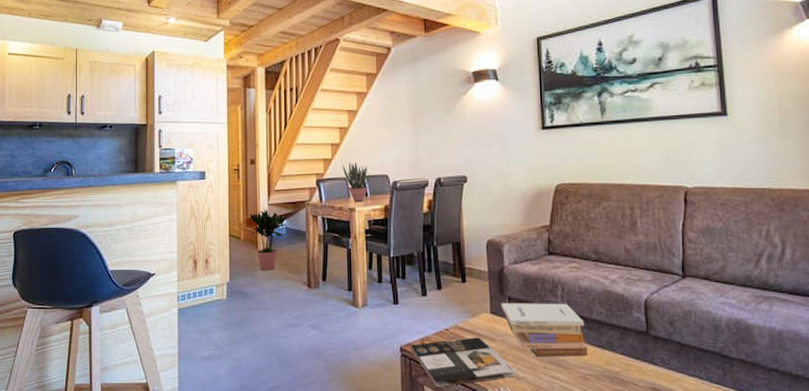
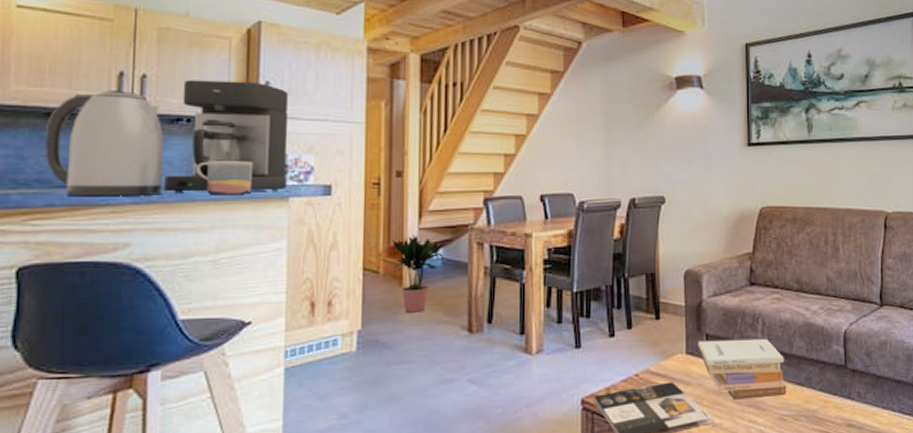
kettle: none [27,108,97,183] -> present [45,90,164,197]
coffee maker: none [97,96,175,179] -> present [163,80,289,192]
mug: none [116,155,153,180] -> present [195,161,254,195]
potted plant: present [342,161,370,202] -> none [517,177,551,226]

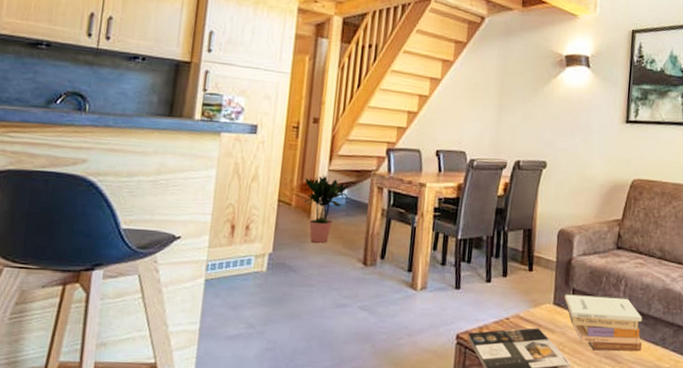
kettle: present [45,90,164,197] -> none [25,27,122,121]
coffee maker: present [163,80,289,192] -> none [118,24,228,126]
mug: present [195,161,254,195] -> none [145,95,194,127]

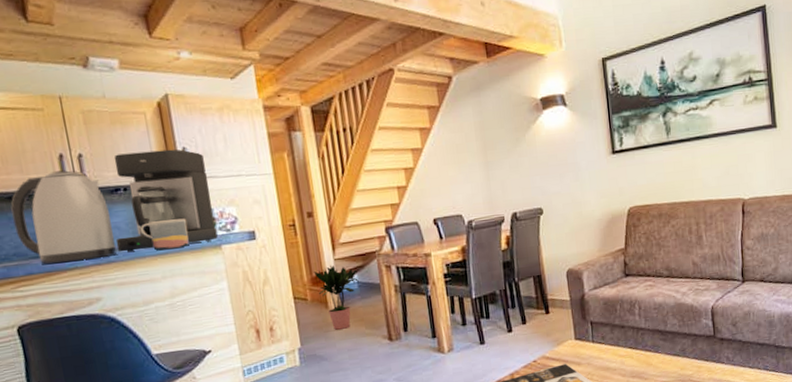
kettle: none [25,27,122,121] -> present [10,170,117,265]
coffee maker: none [118,24,228,126] -> present [114,149,218,252]
mug: none [145,95,194,127] -> present [139,218,190,251]
books: present [564,294,643,351] -> none [584,320,664,373]

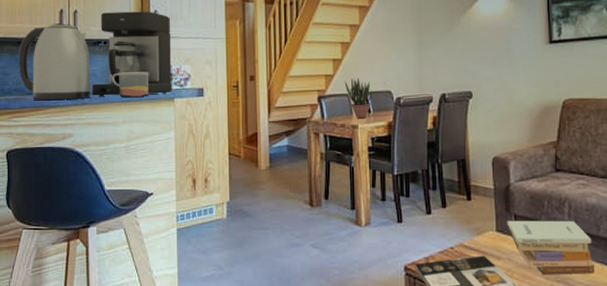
potted plant: present [313,265,359,330] -> none [249,126,288,189]
potted plant: none [412,204,443,247] -> present [344,77,372,119]
books: none [584,320,664,373] -> present [507,220,594,275]

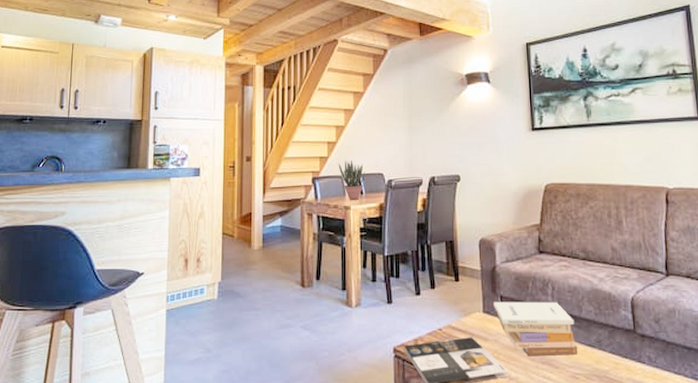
kettle: present [19,23,91,101] -> none [15,102,88,178]
coffee maker: present [91,11,172,96] -> none [87,92,171,174]
mug: present [111,72,149,98] -> none [108,151,147,177]

